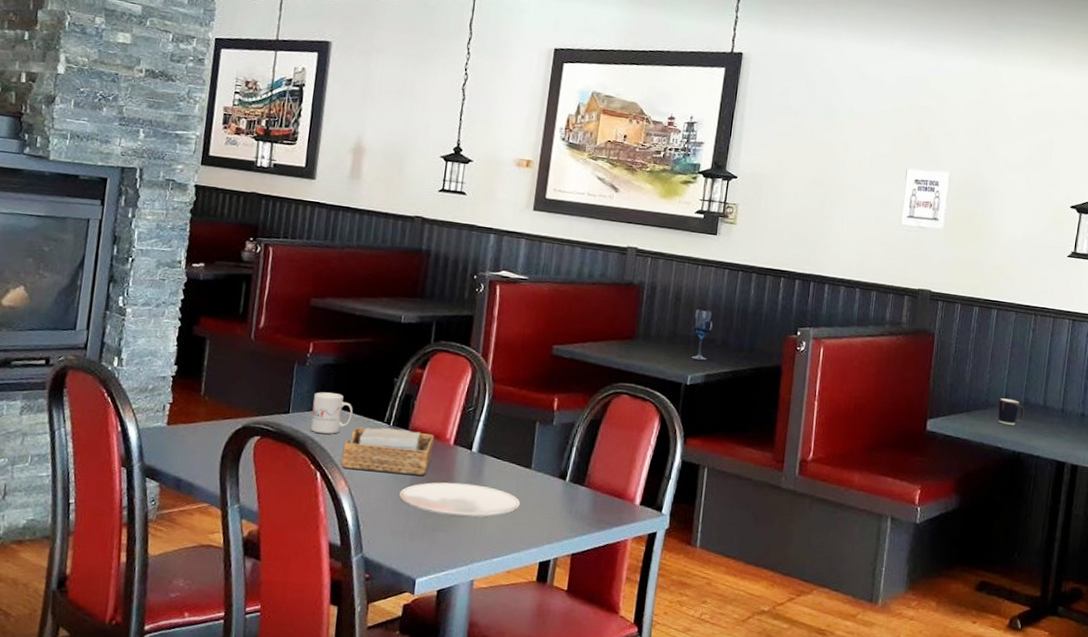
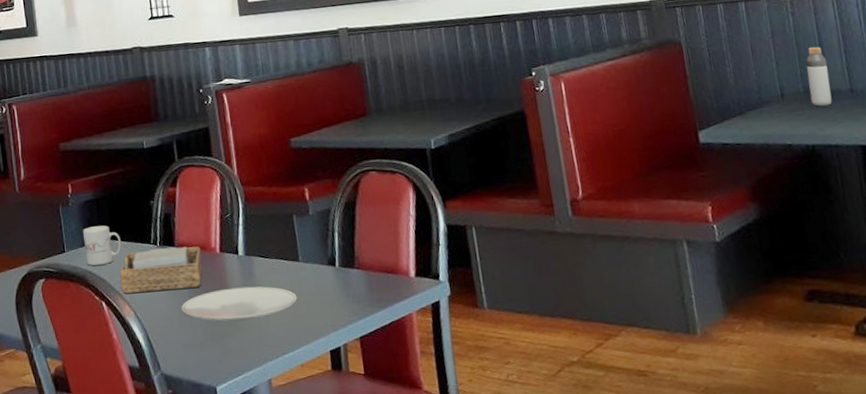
wineglass: present [690,309,713,361] -> none [421,71,446,123]
mug: present [997,398,1024,426] -> none [773,91,808,120]
bottle: none [1027,363,1050,420] -> present [806,46,833,107]

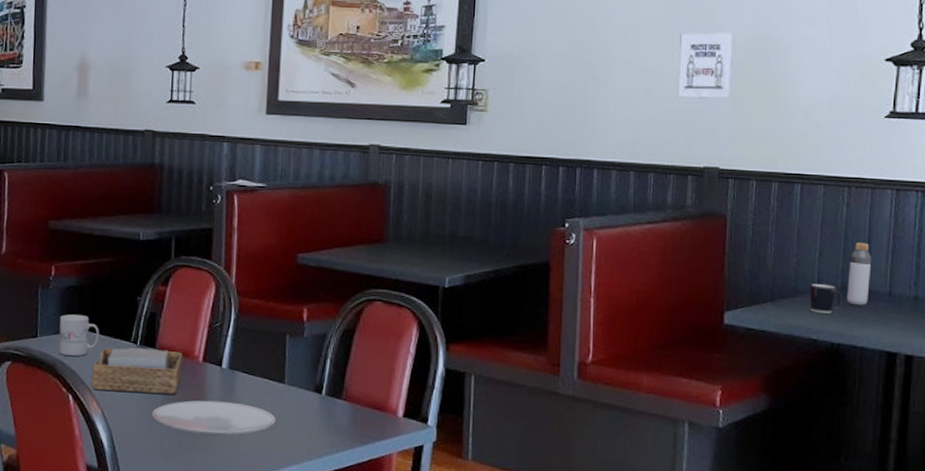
mug: none [773,91,808,120] -> present [809,284,842,315]

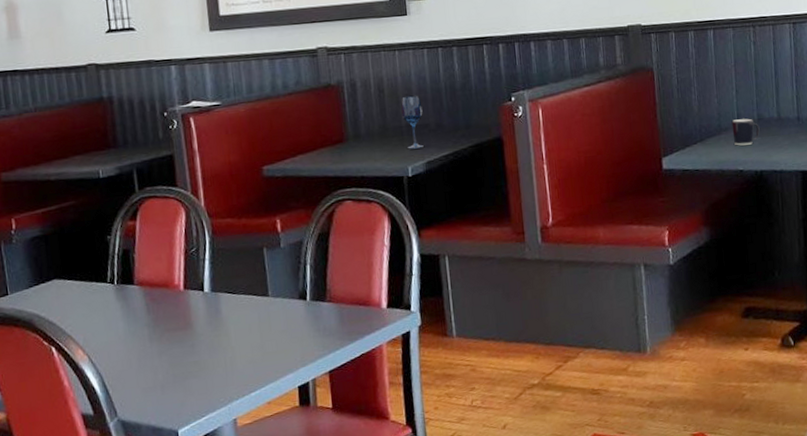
mug: present [59,314,99,357] -> none [28,264,74,309]
napkin holder: present [91,347,183,394] -> none [71,284,165,337]
plate: present [152,400,276,435] -> none [141,323,266,362]
wineglass: none [447,205,469,261] -> present [401,95,425,150]
bottle: present [846,242,872,306] -> none [762,75,781,134]

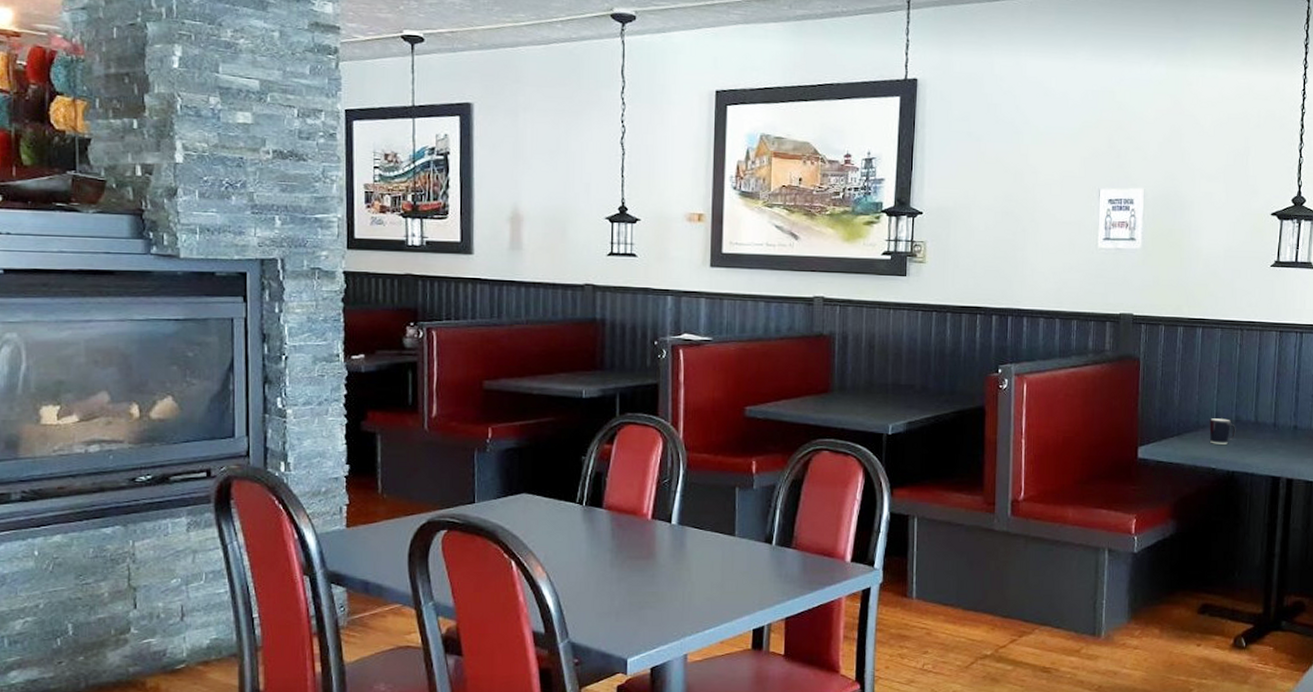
wineglass: present [401,95,425,150] -> none [889,355,910,408]

